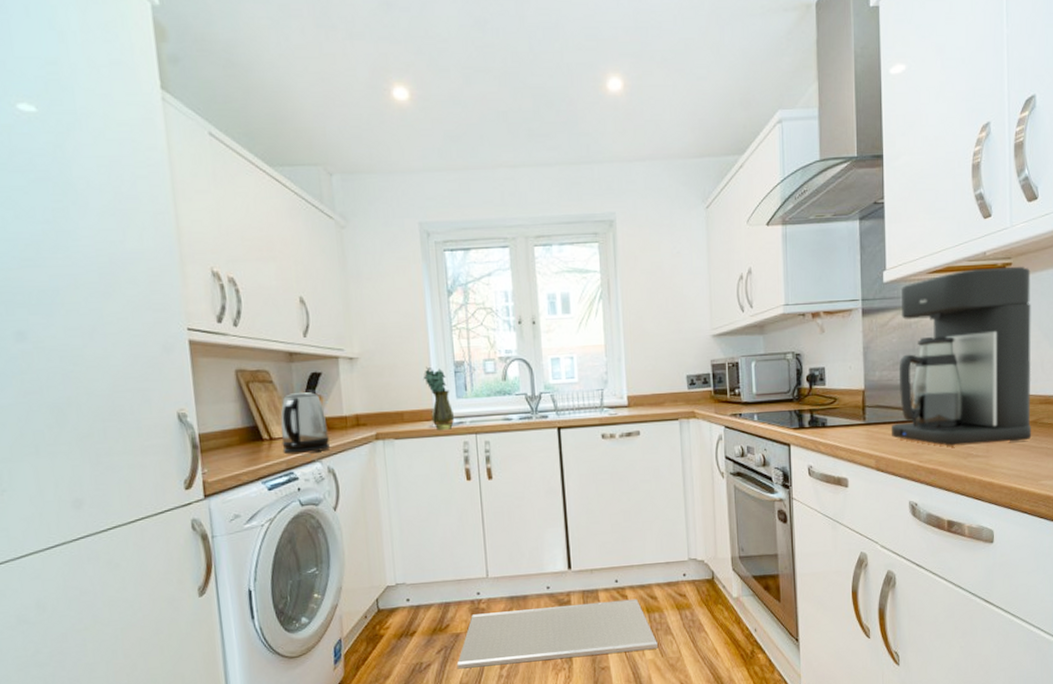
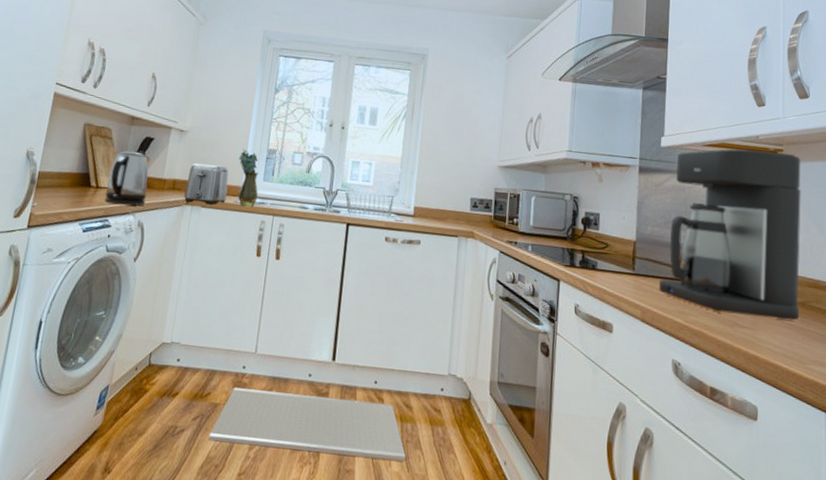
toaster: none [371,389,420,438] -> present [184,163,229,206]

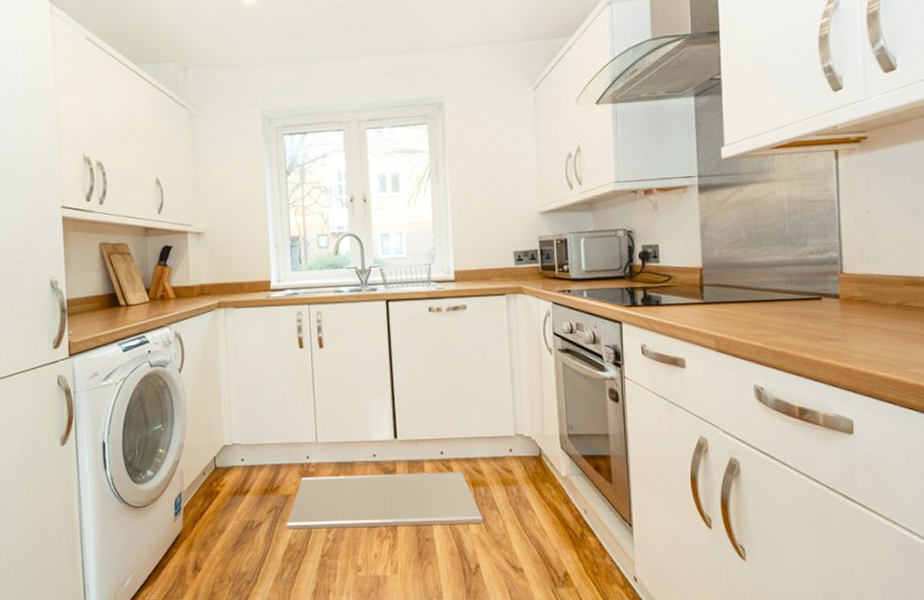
kettle: present [104,151,149,206] -> none [136,263,177,320]
toaster: present [184,163,229,206] -> none [214,262,258,307]
vase: present [237,149,259,208] -> none [261,241,290,301]
coffee maker: present [658,148,801,320] -> none [732,139,896,328]

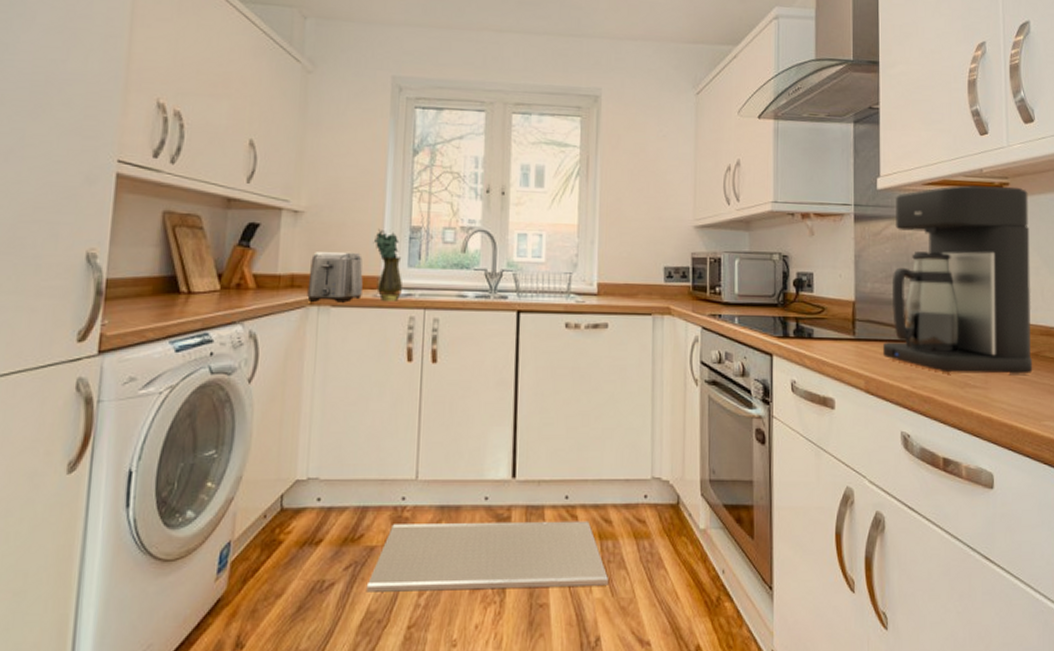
toaster: none [214,262,258,307] -> present [307,251,363,304]
vase: none [261,241,290,301] -> present [373,228,404,303]
coffee maker: none [732,139,896,328] -> present [882,184,1033,374]

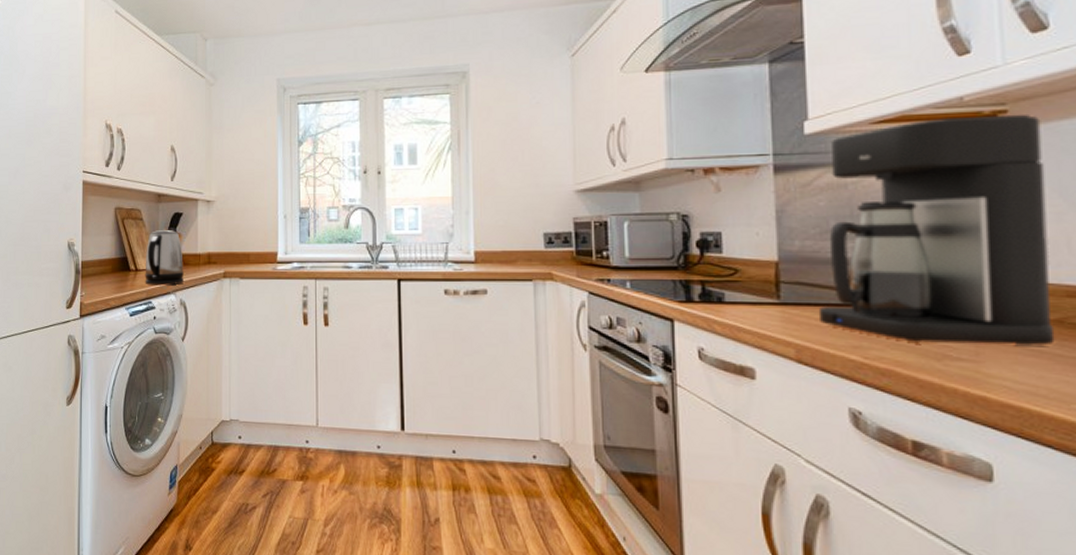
kettle: none [200,242,257,313] -> present [145,229,184,286]
toaster: present [307,251,363,304] -> none [221,232,263,276]
door mat: present [366,521,608,592] -> none [281,463,499,538]
vase: present [373,228,404,303] -> none [270,211,297,274]

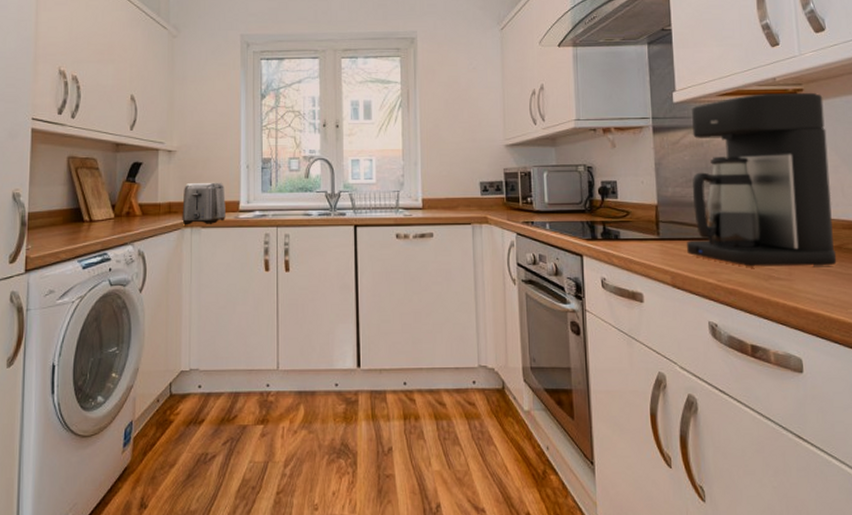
kettle: present [145,229,184,286] -> none [100,179,143,237]
toaster: none [221,232,263,276] -> present [182,182,226,226]

